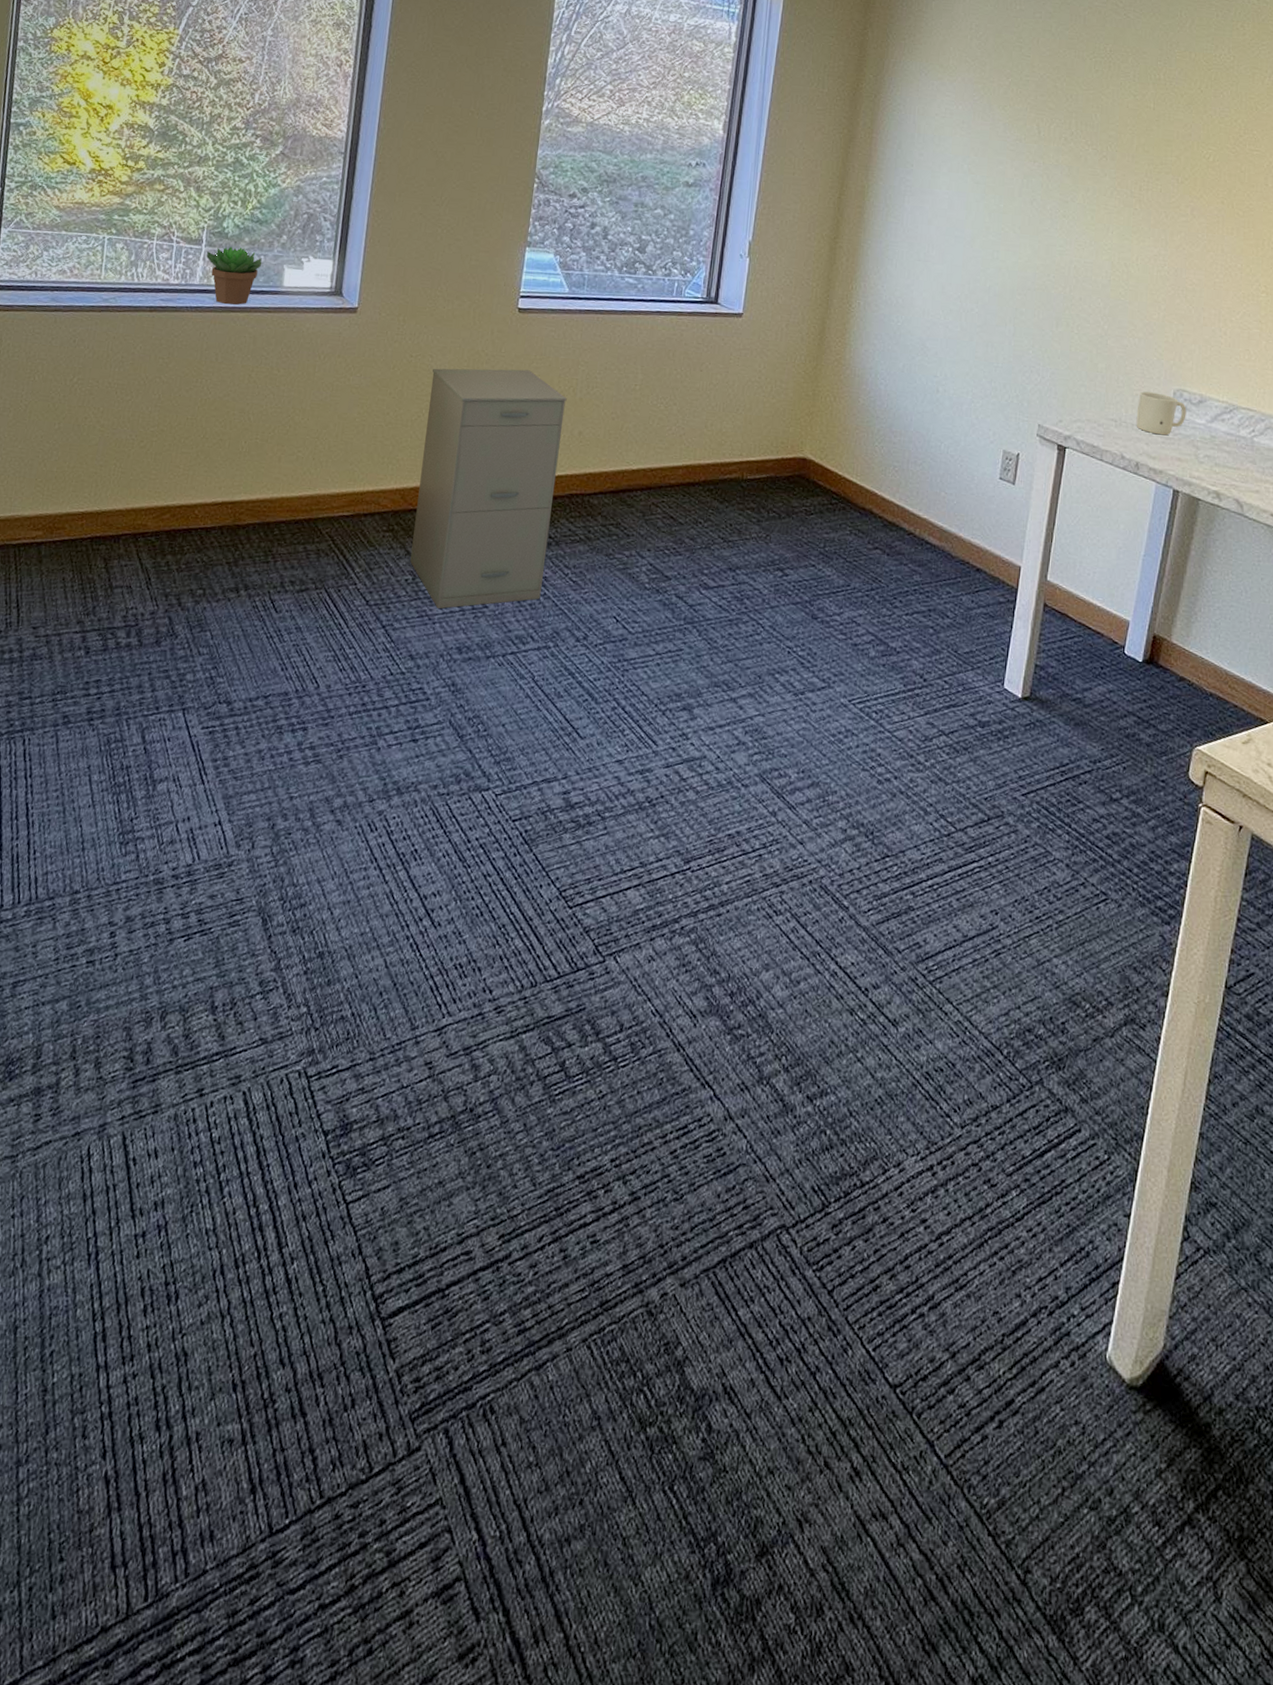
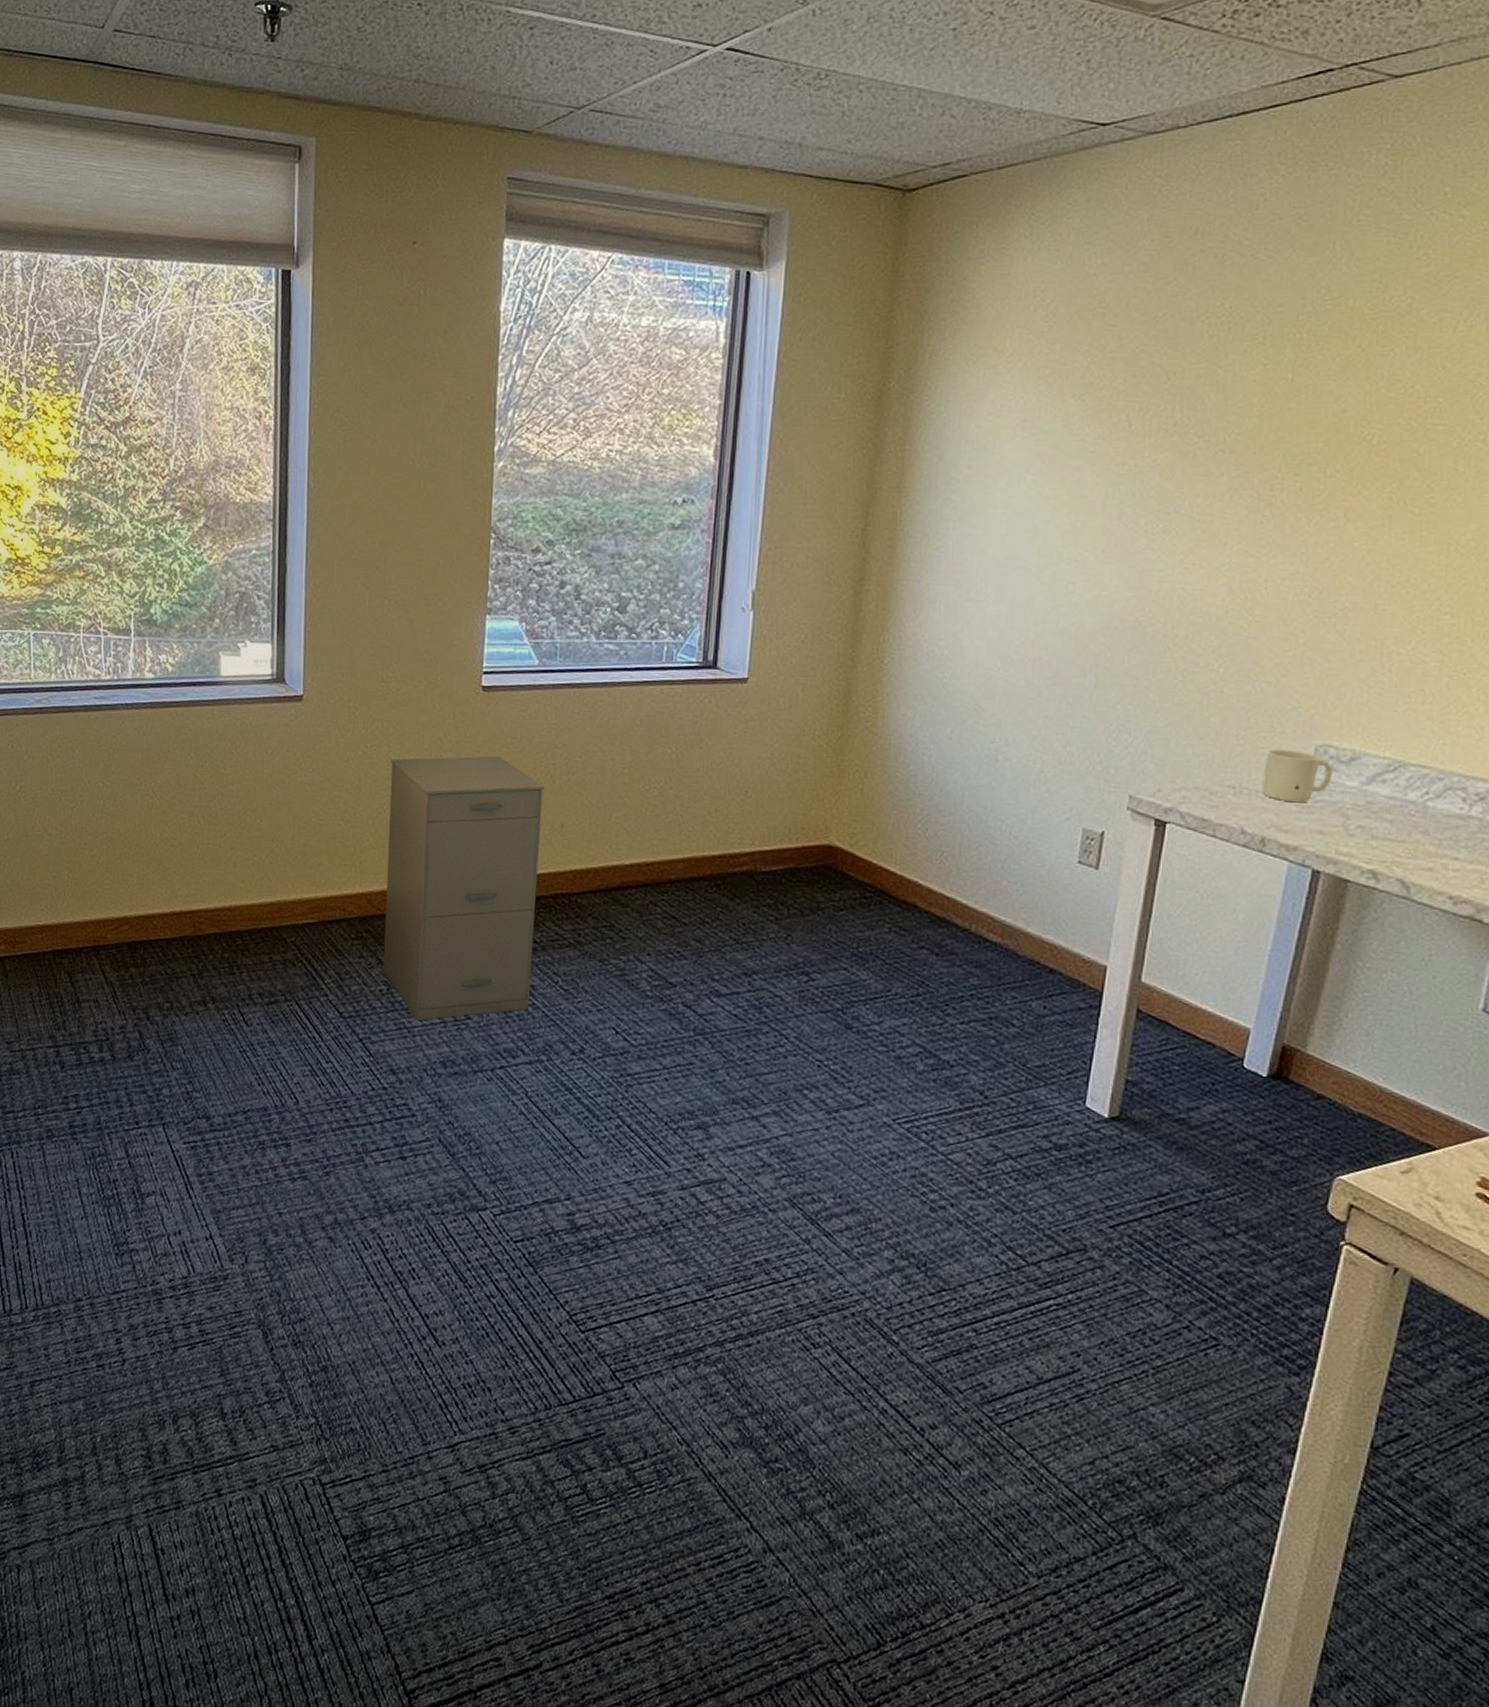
succulent plant: present [206,246,262,306] -> none [136,635,196,700]

